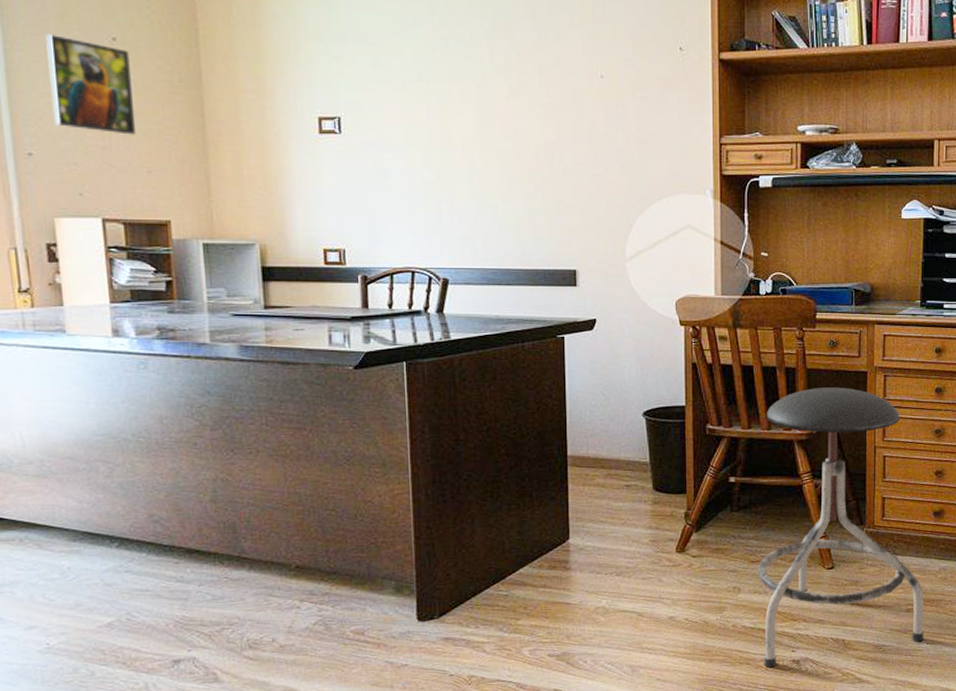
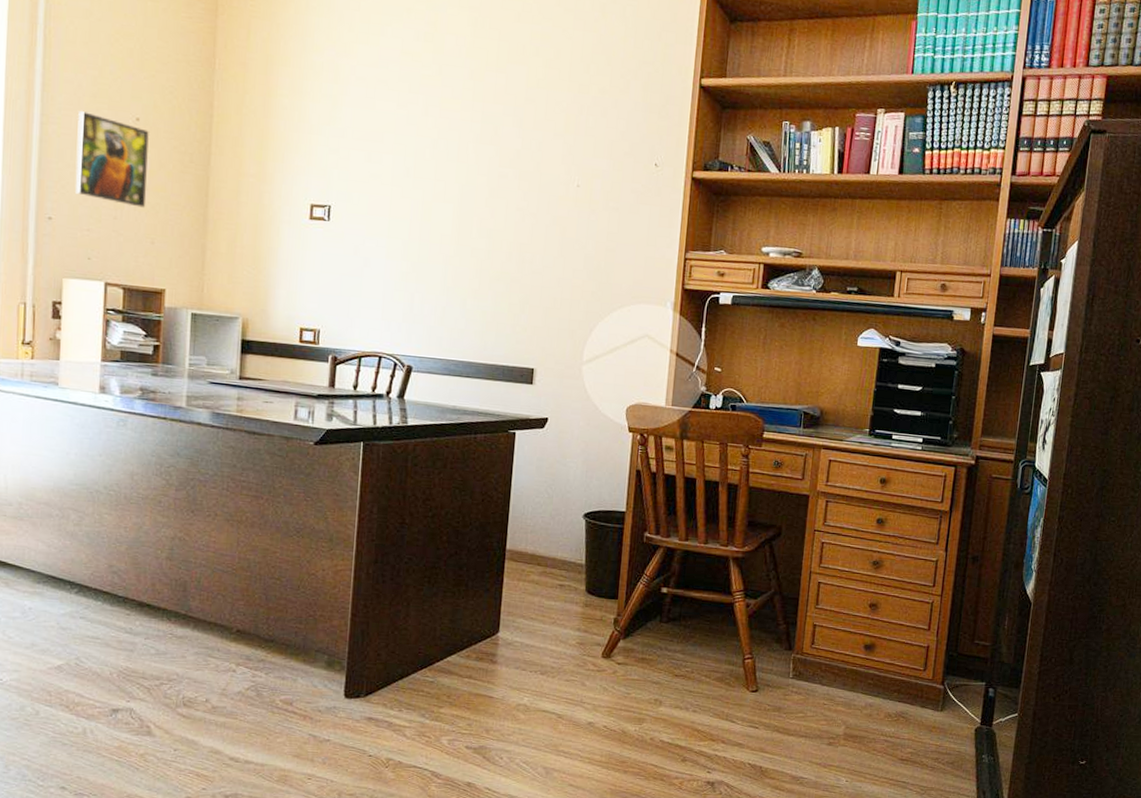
stool: present [757,387,924,668] -> none [677,506,847,787]

